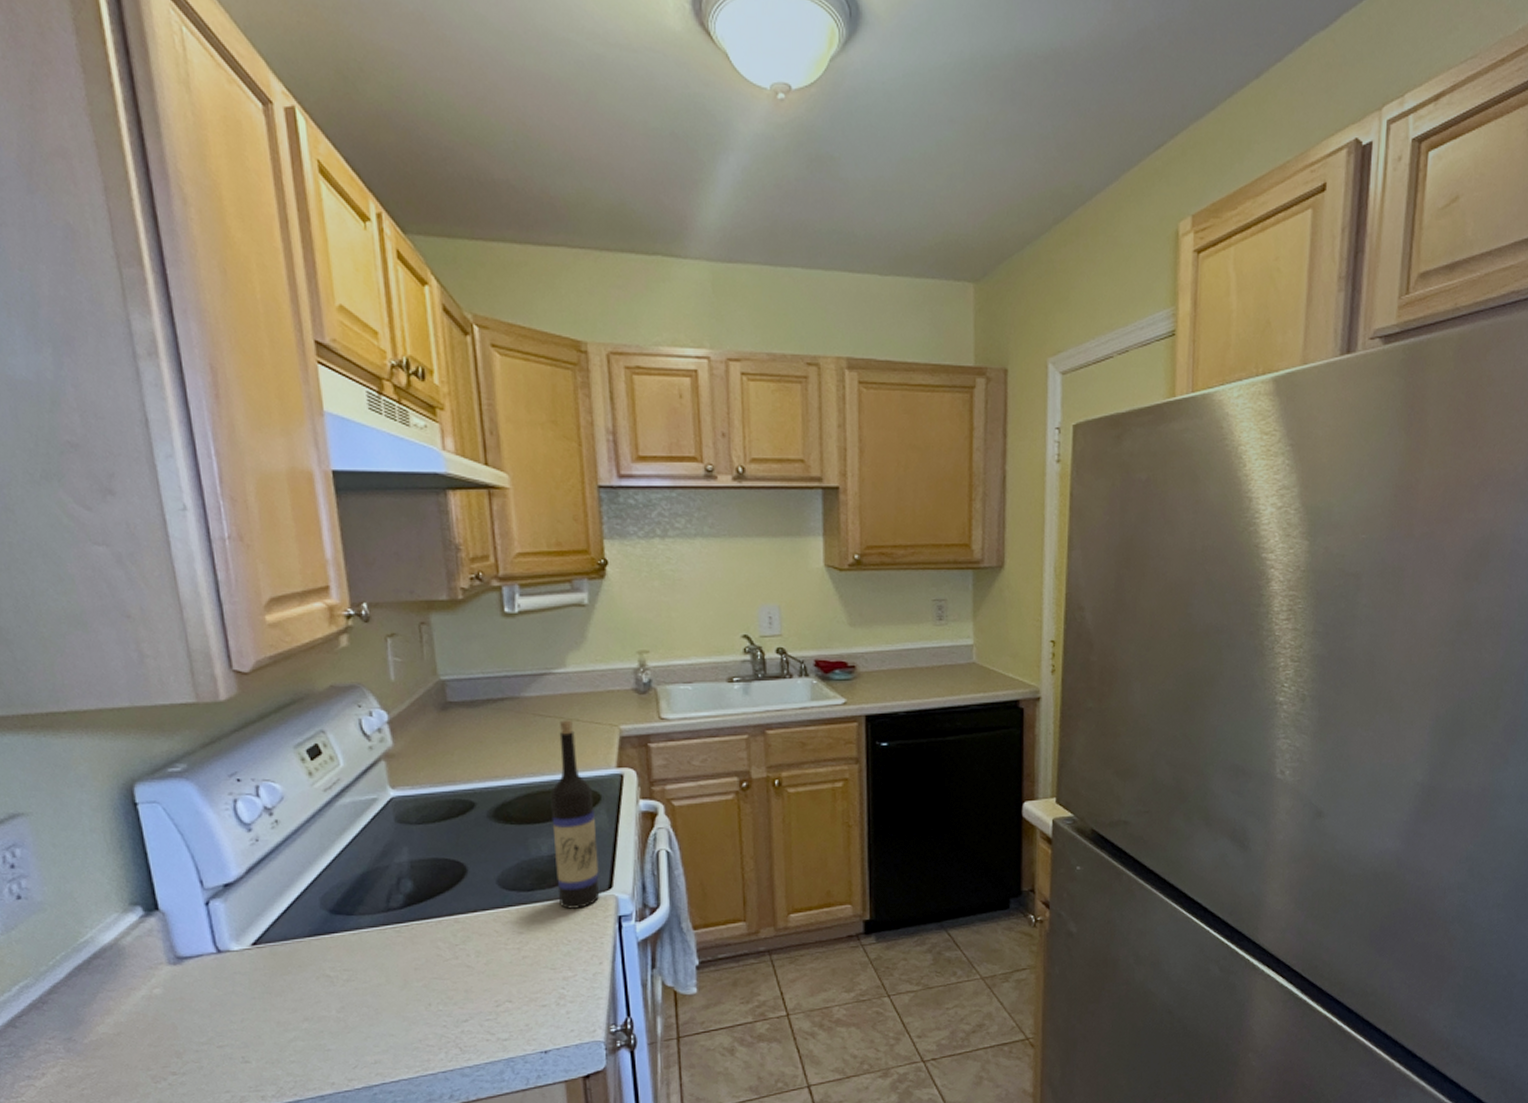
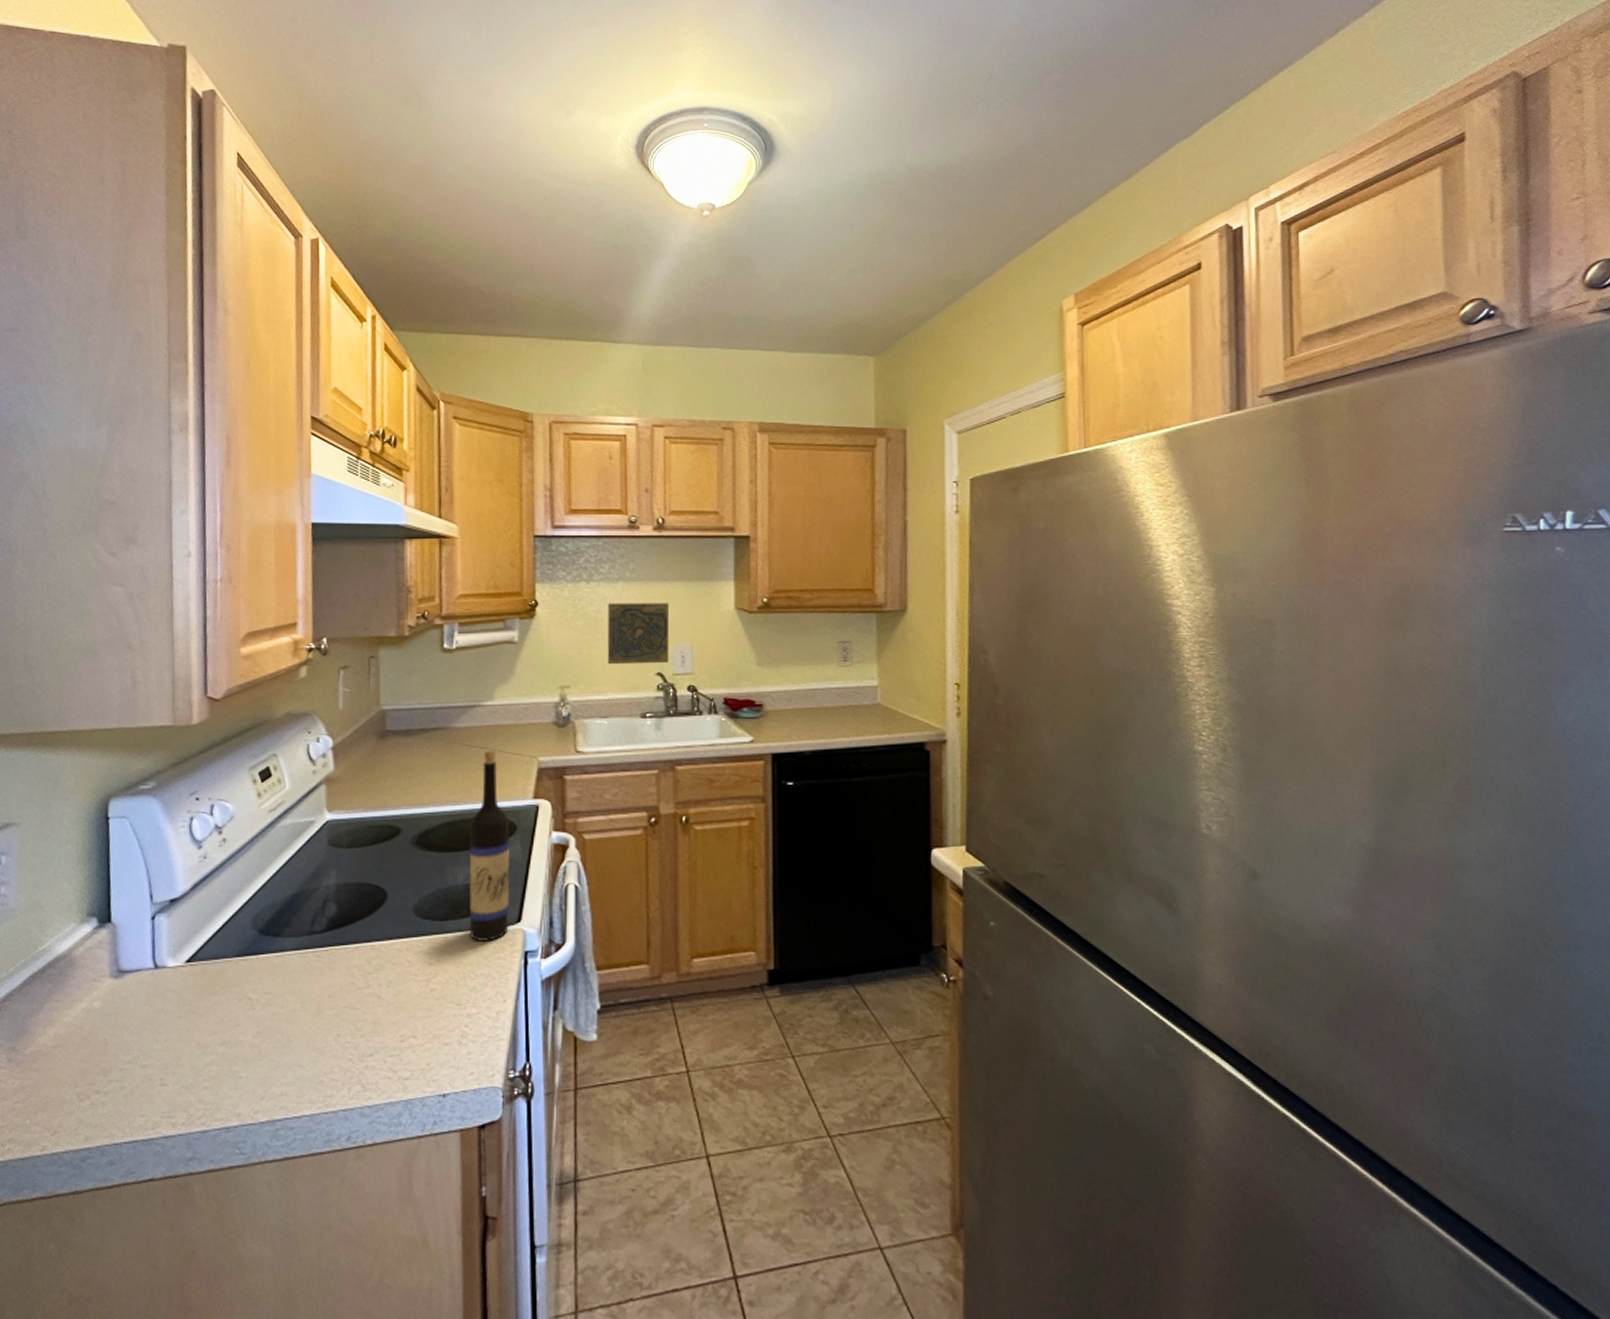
decorative tile: none [686,560,756,628] -> present [607,603,670,665]

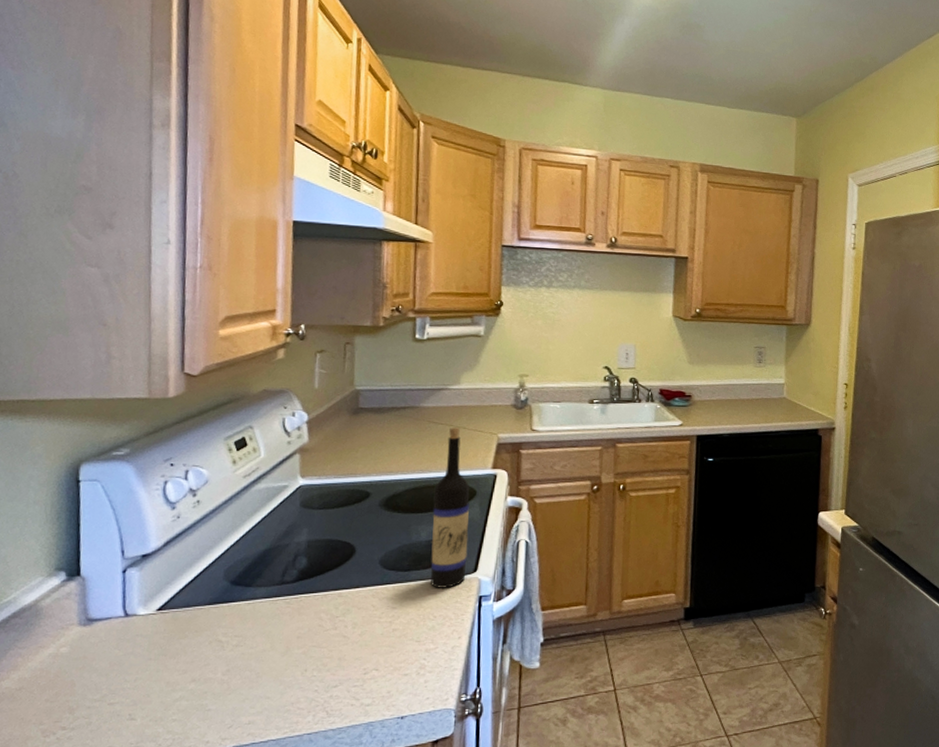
decorative tile: present [607,603,670,665] -> none [562,306,617,359]

